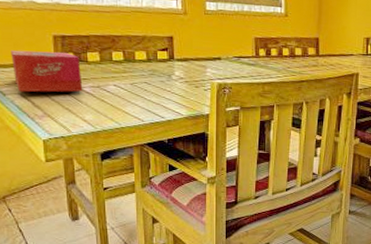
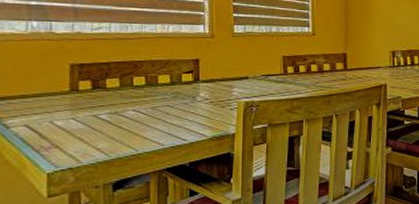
tissue box: present [11,50,83,92] -> none [20,80,99,124]

